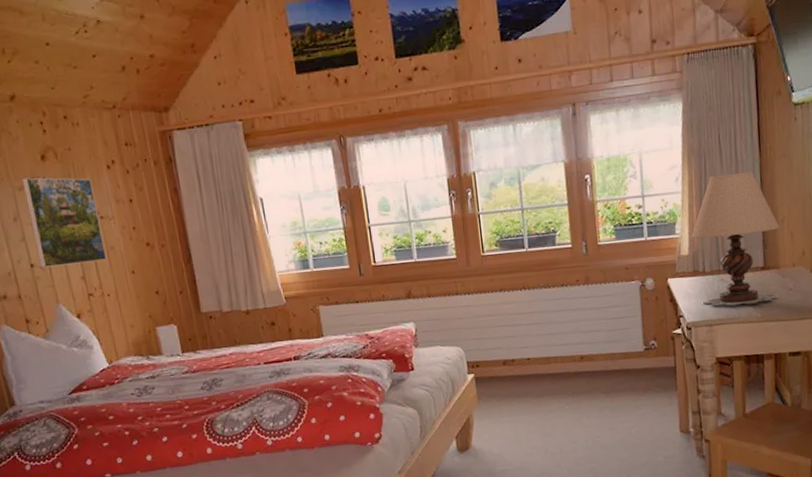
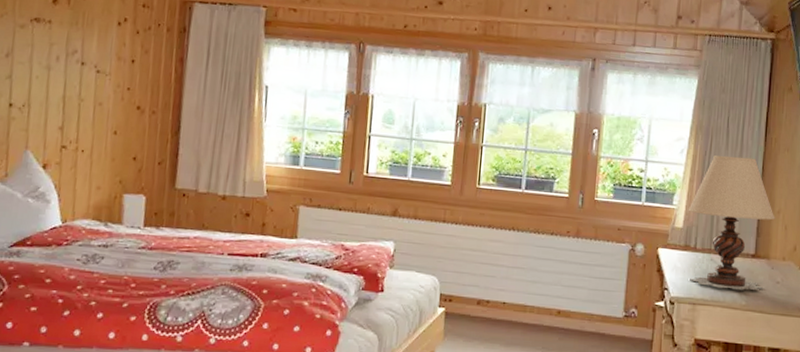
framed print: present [21,177,107,268] -> none [19,16,98,116]

